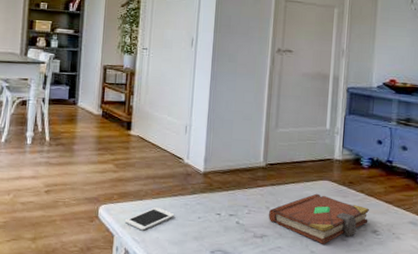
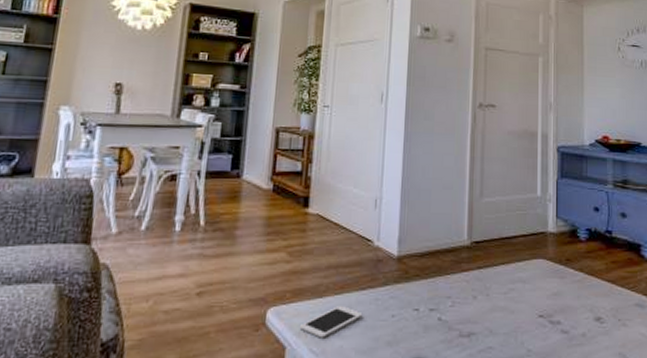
book: present [269,193,369,244] -> none [476,275,590,340]

